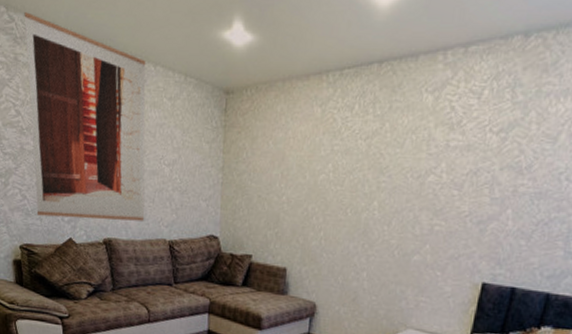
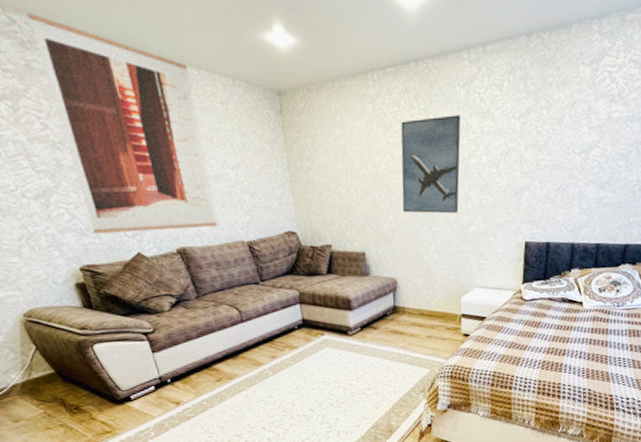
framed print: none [336,124,424,238] -> present [401,115,461,214]

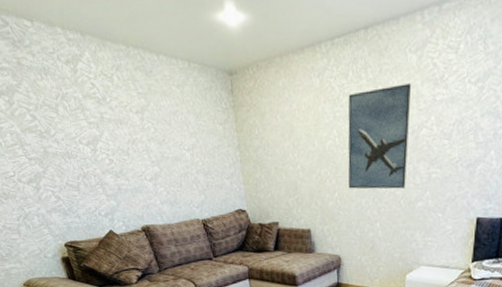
wall art: present [27,13,218,234] -> none [17,14,176,214]

